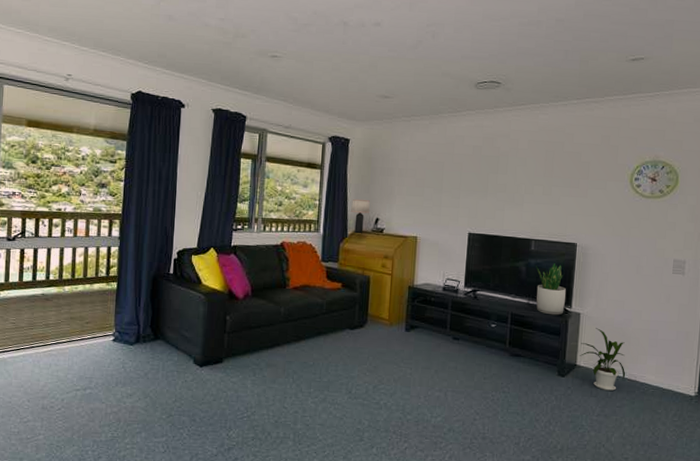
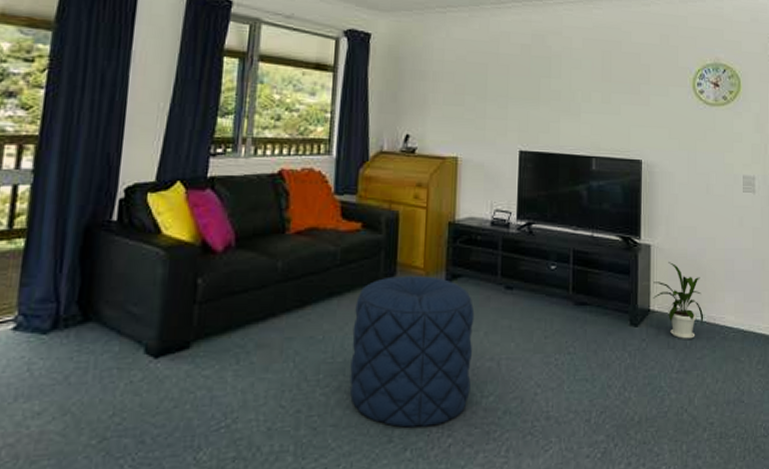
pouf: none [332,324,428,433] -> present [349,276,475,428]
table lamp: present [351,198,370,234] -> none [373,109,398,156]
planter: present [535,263,566,316] -> none [597,185,633,249]

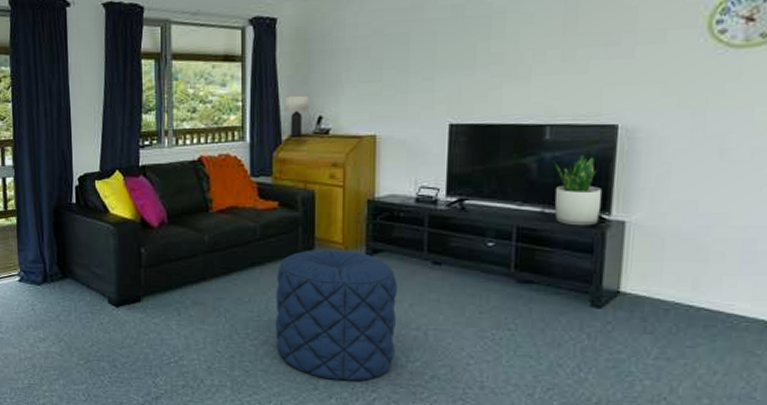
table lamp: none [373,109,398,156] -> present [285,93,310,139]
planter: none [597,185,633,249] -> present [551,155,601,226]
house plant: present [653,262,704,340] -> none [625,240,701,327]

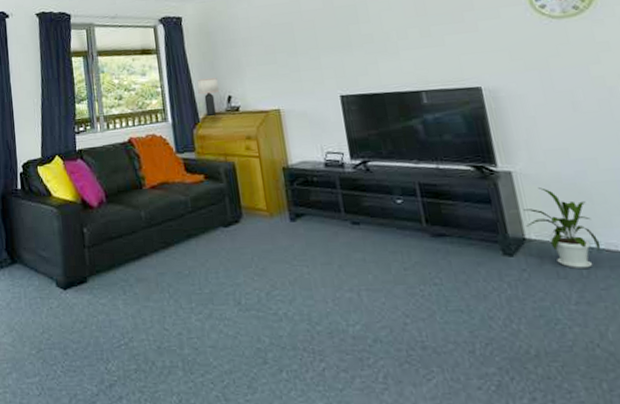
pouf: present [275,250,398,381] -> none [211,216,335,351]
planter: present [551,155,601,226] -> none [433,115,489,179]
house plant: none [625,240,701,327] -> present [523,187,601,270]

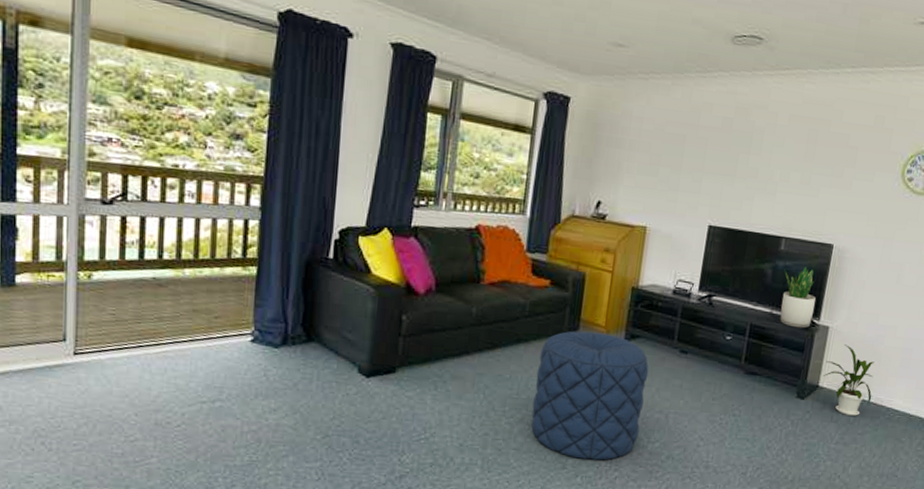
table lamp: present [197,78,220,117] -> none [567,174,591,220]
pouf: none [211,216,335,351] -> present [531,330,649,460]
planter: none [433,115,489,179] -> present [780,267,816,329]

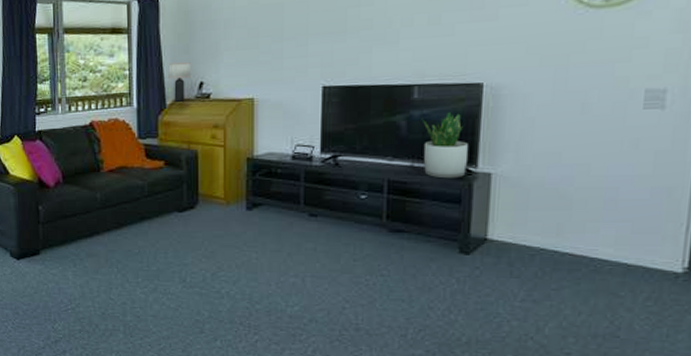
pouf: present [531,330,649,460] -> none [163,205,277,325]
table lamp: none [567,174,591,220] -> present [168,61,192,103]
house plant: present [823,344,875,417] -> none [492,191,566,271]

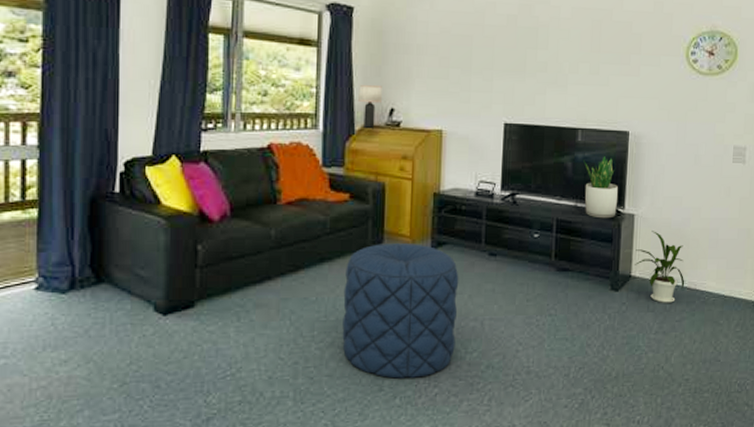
pouf: none [163,205,277,325] -> present [342,243,459,379]
house plant: none [492,191,566,271] -> present [635,231,685,304]

